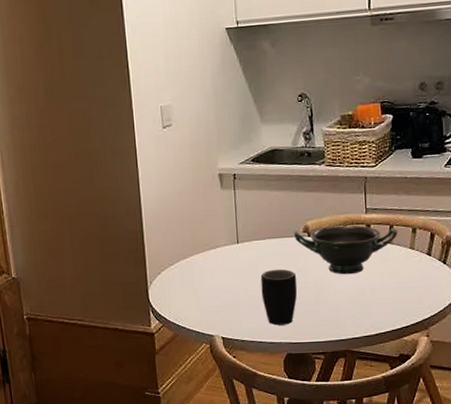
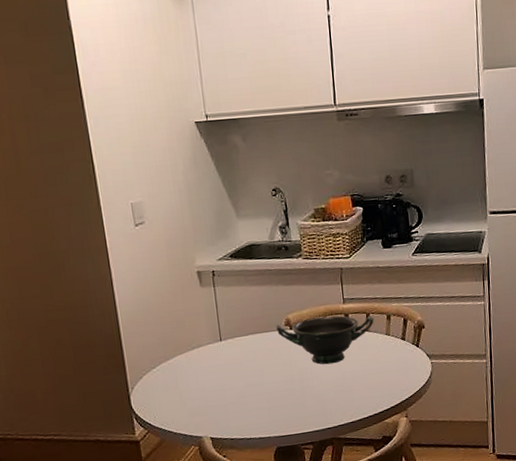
mug: present [260,269,298,326] -> none [246,363,284,421]

